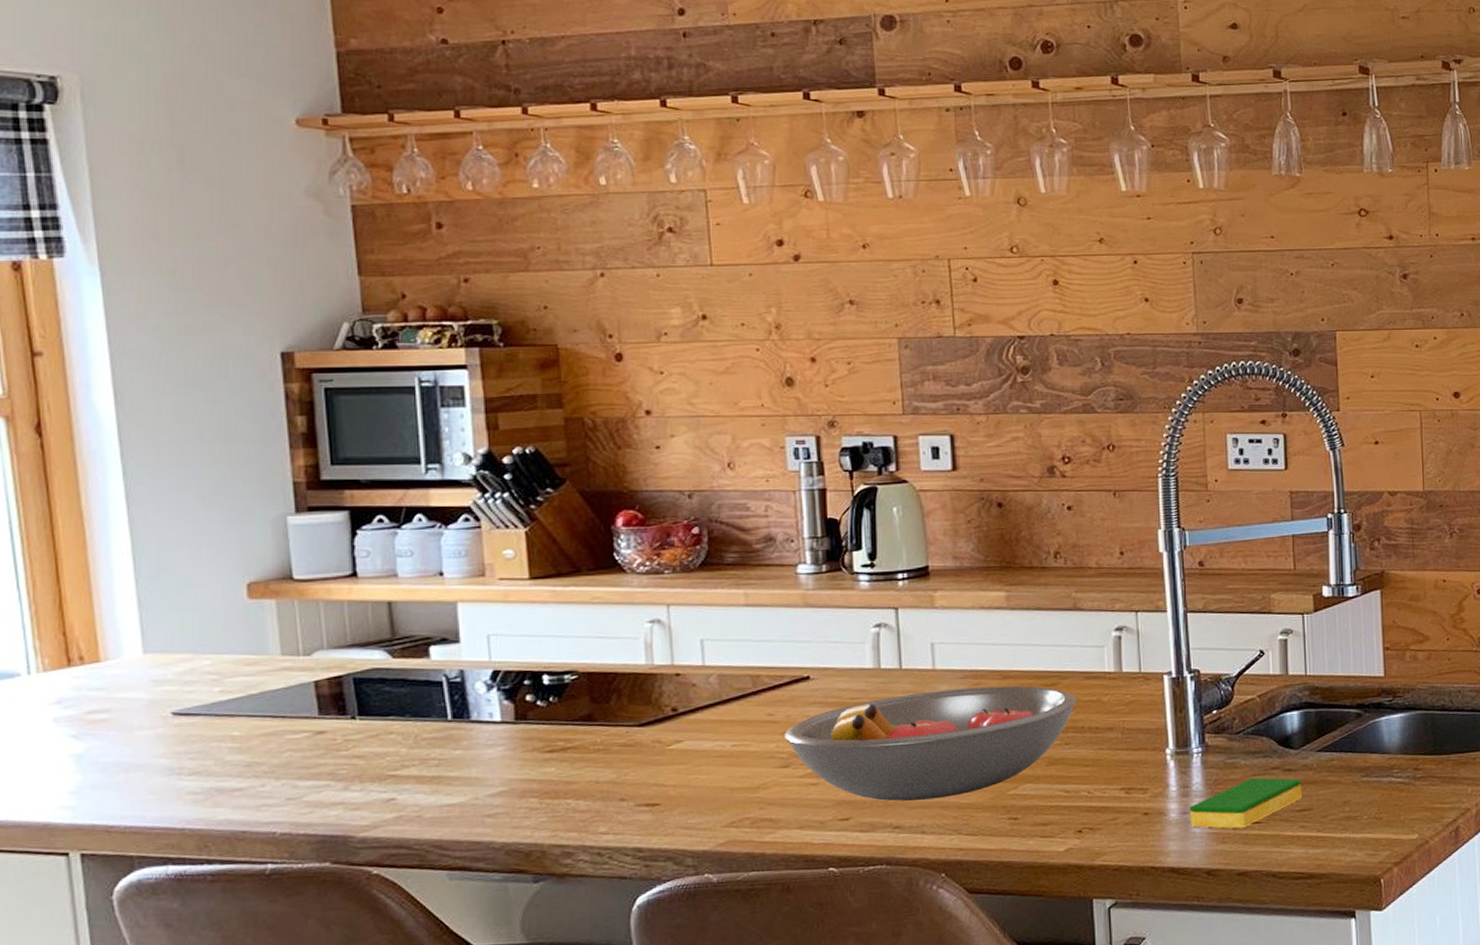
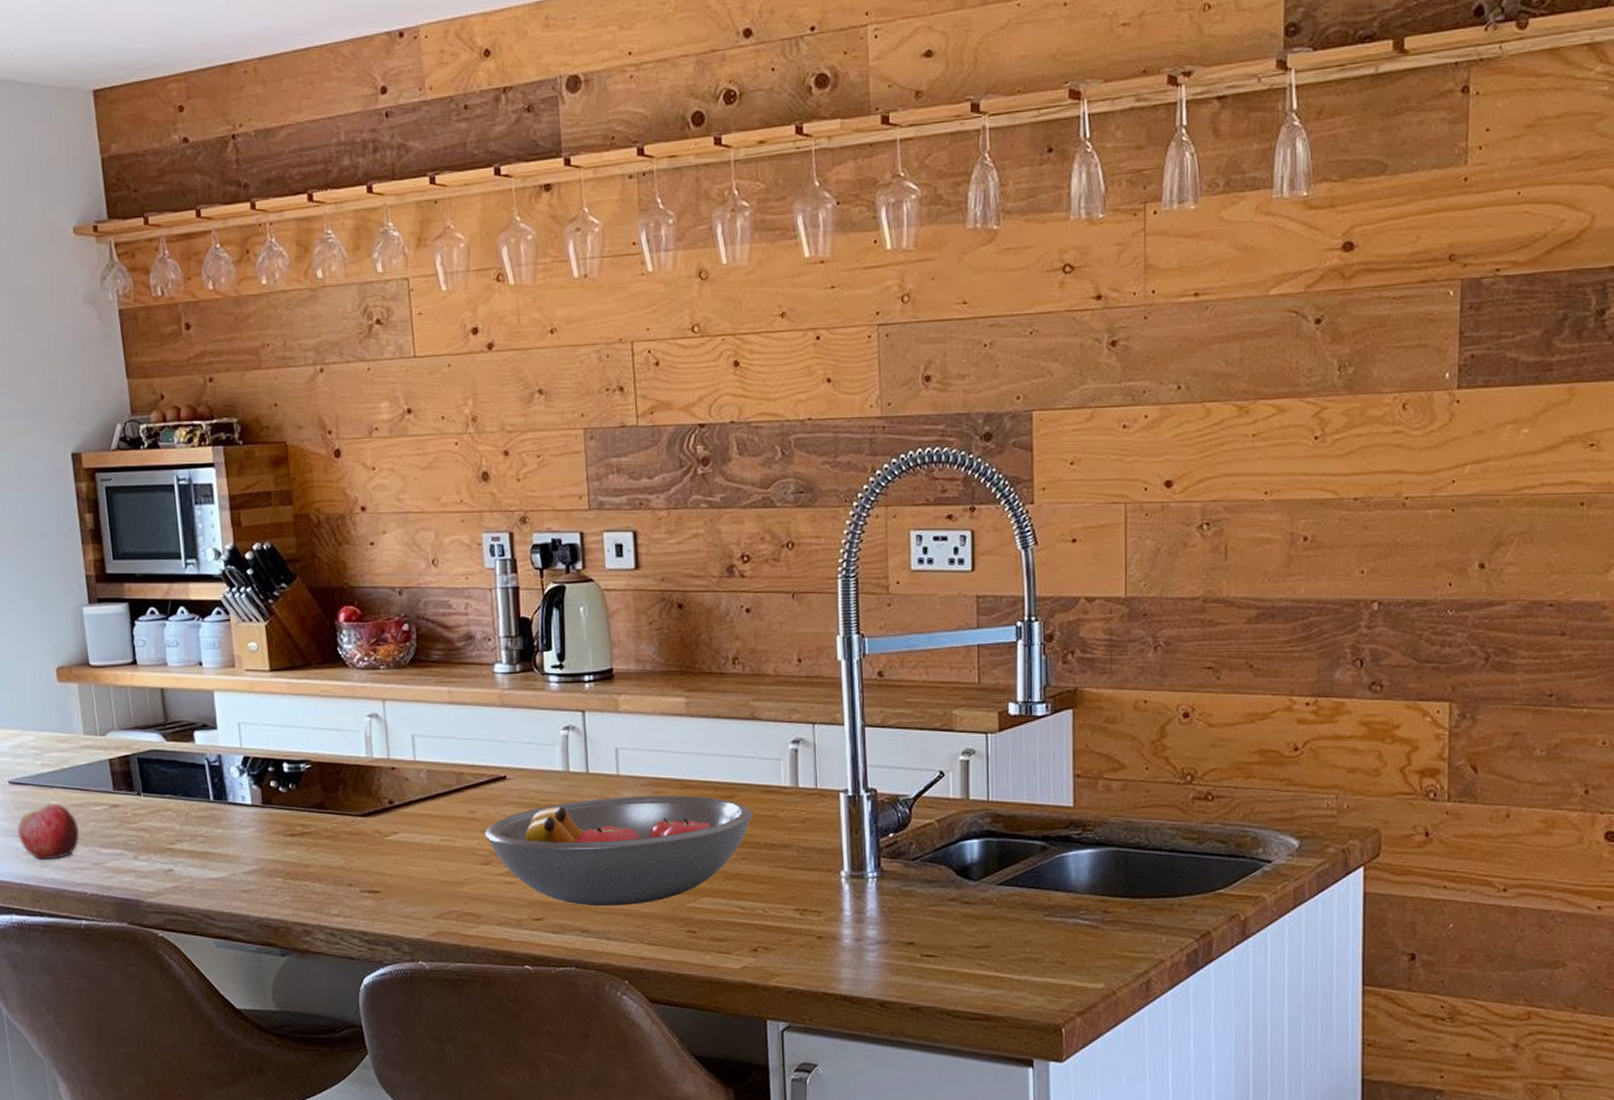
apple: none [181,734,268,800] -> present [17,803,79,861]
dish sponge: present [1189,777,1303,829] -> none [863,908,981,961]

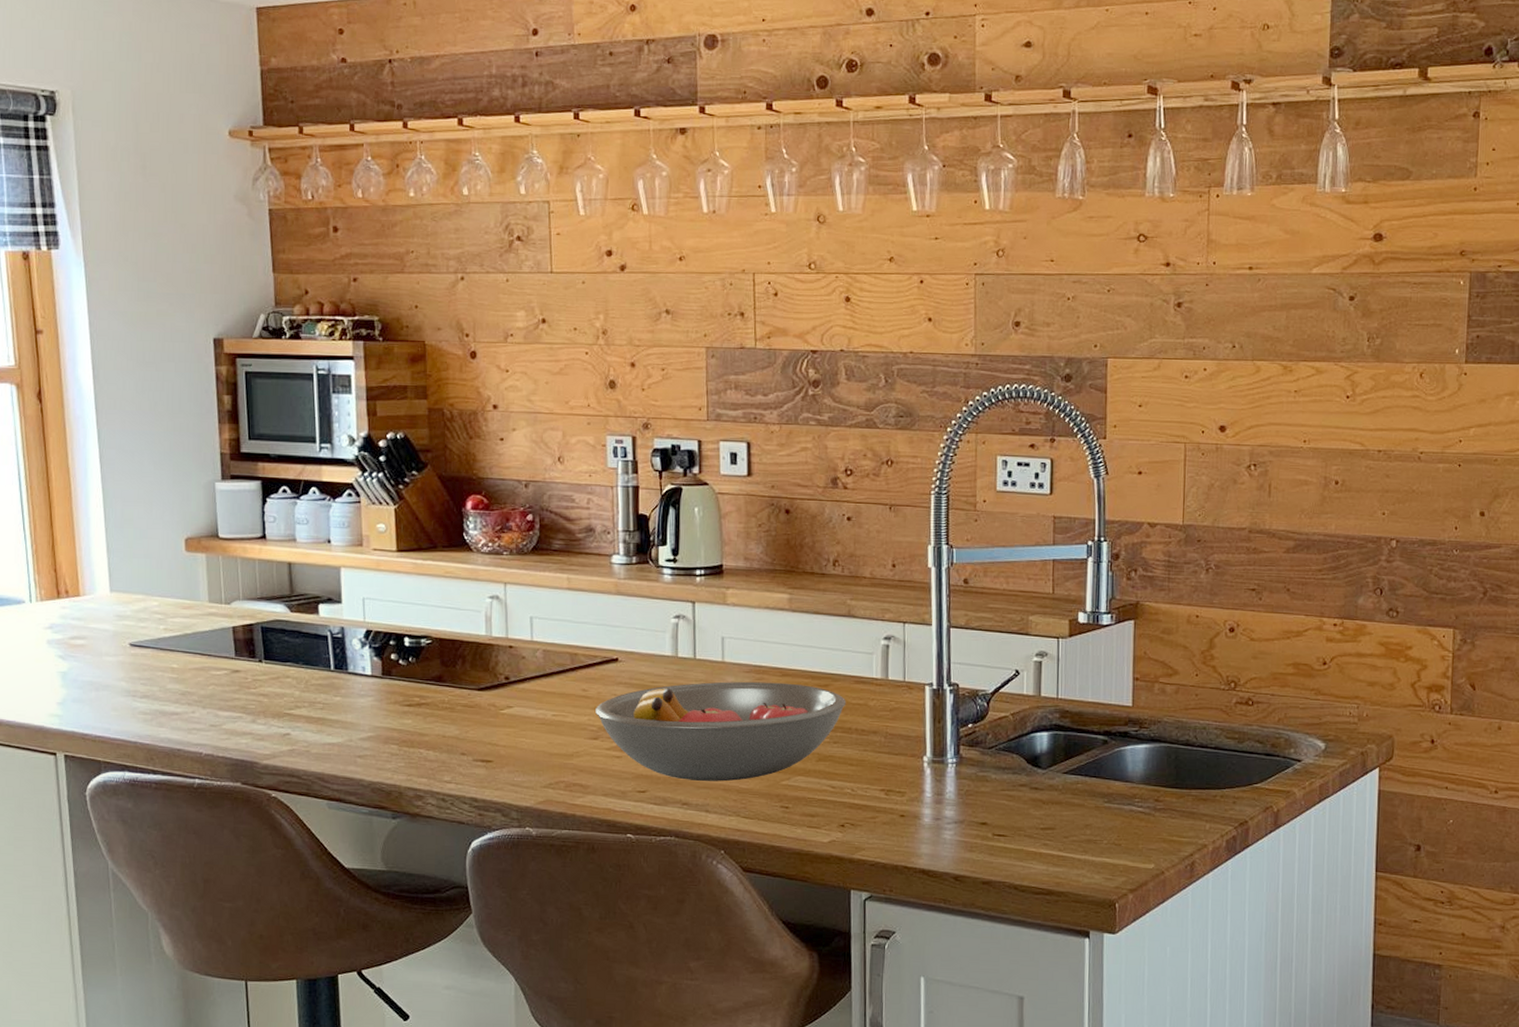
apple: present [17,803,79,861] -> none [135,666,198,721]

